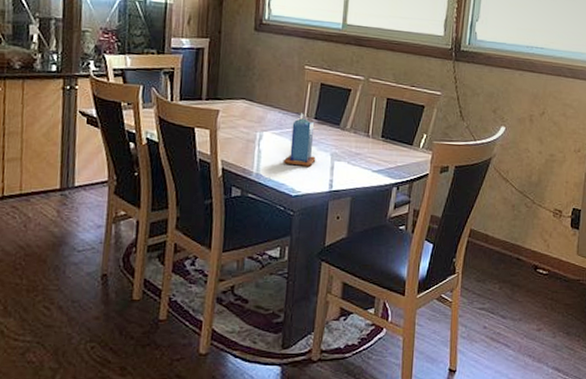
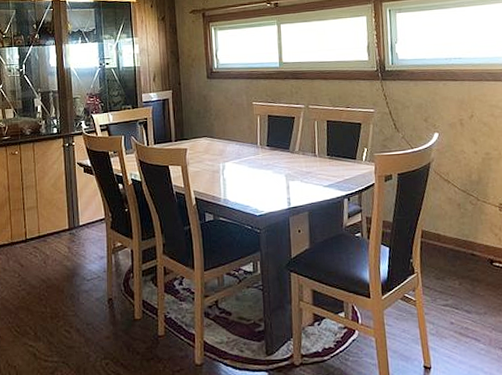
candle: present [282,113,316,167] -> none [245,142,273,189]

